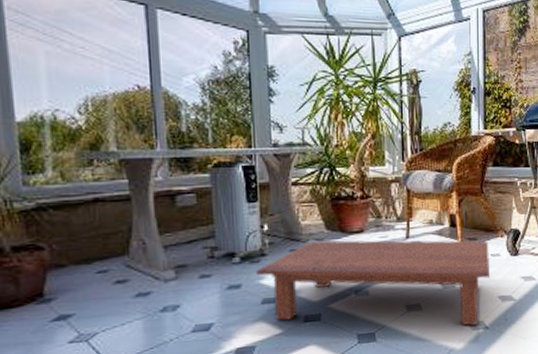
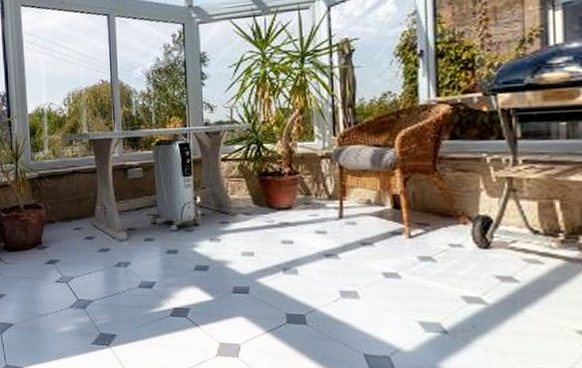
coffee table: present [256,240,491,326] -> none [190,214,450,326]

